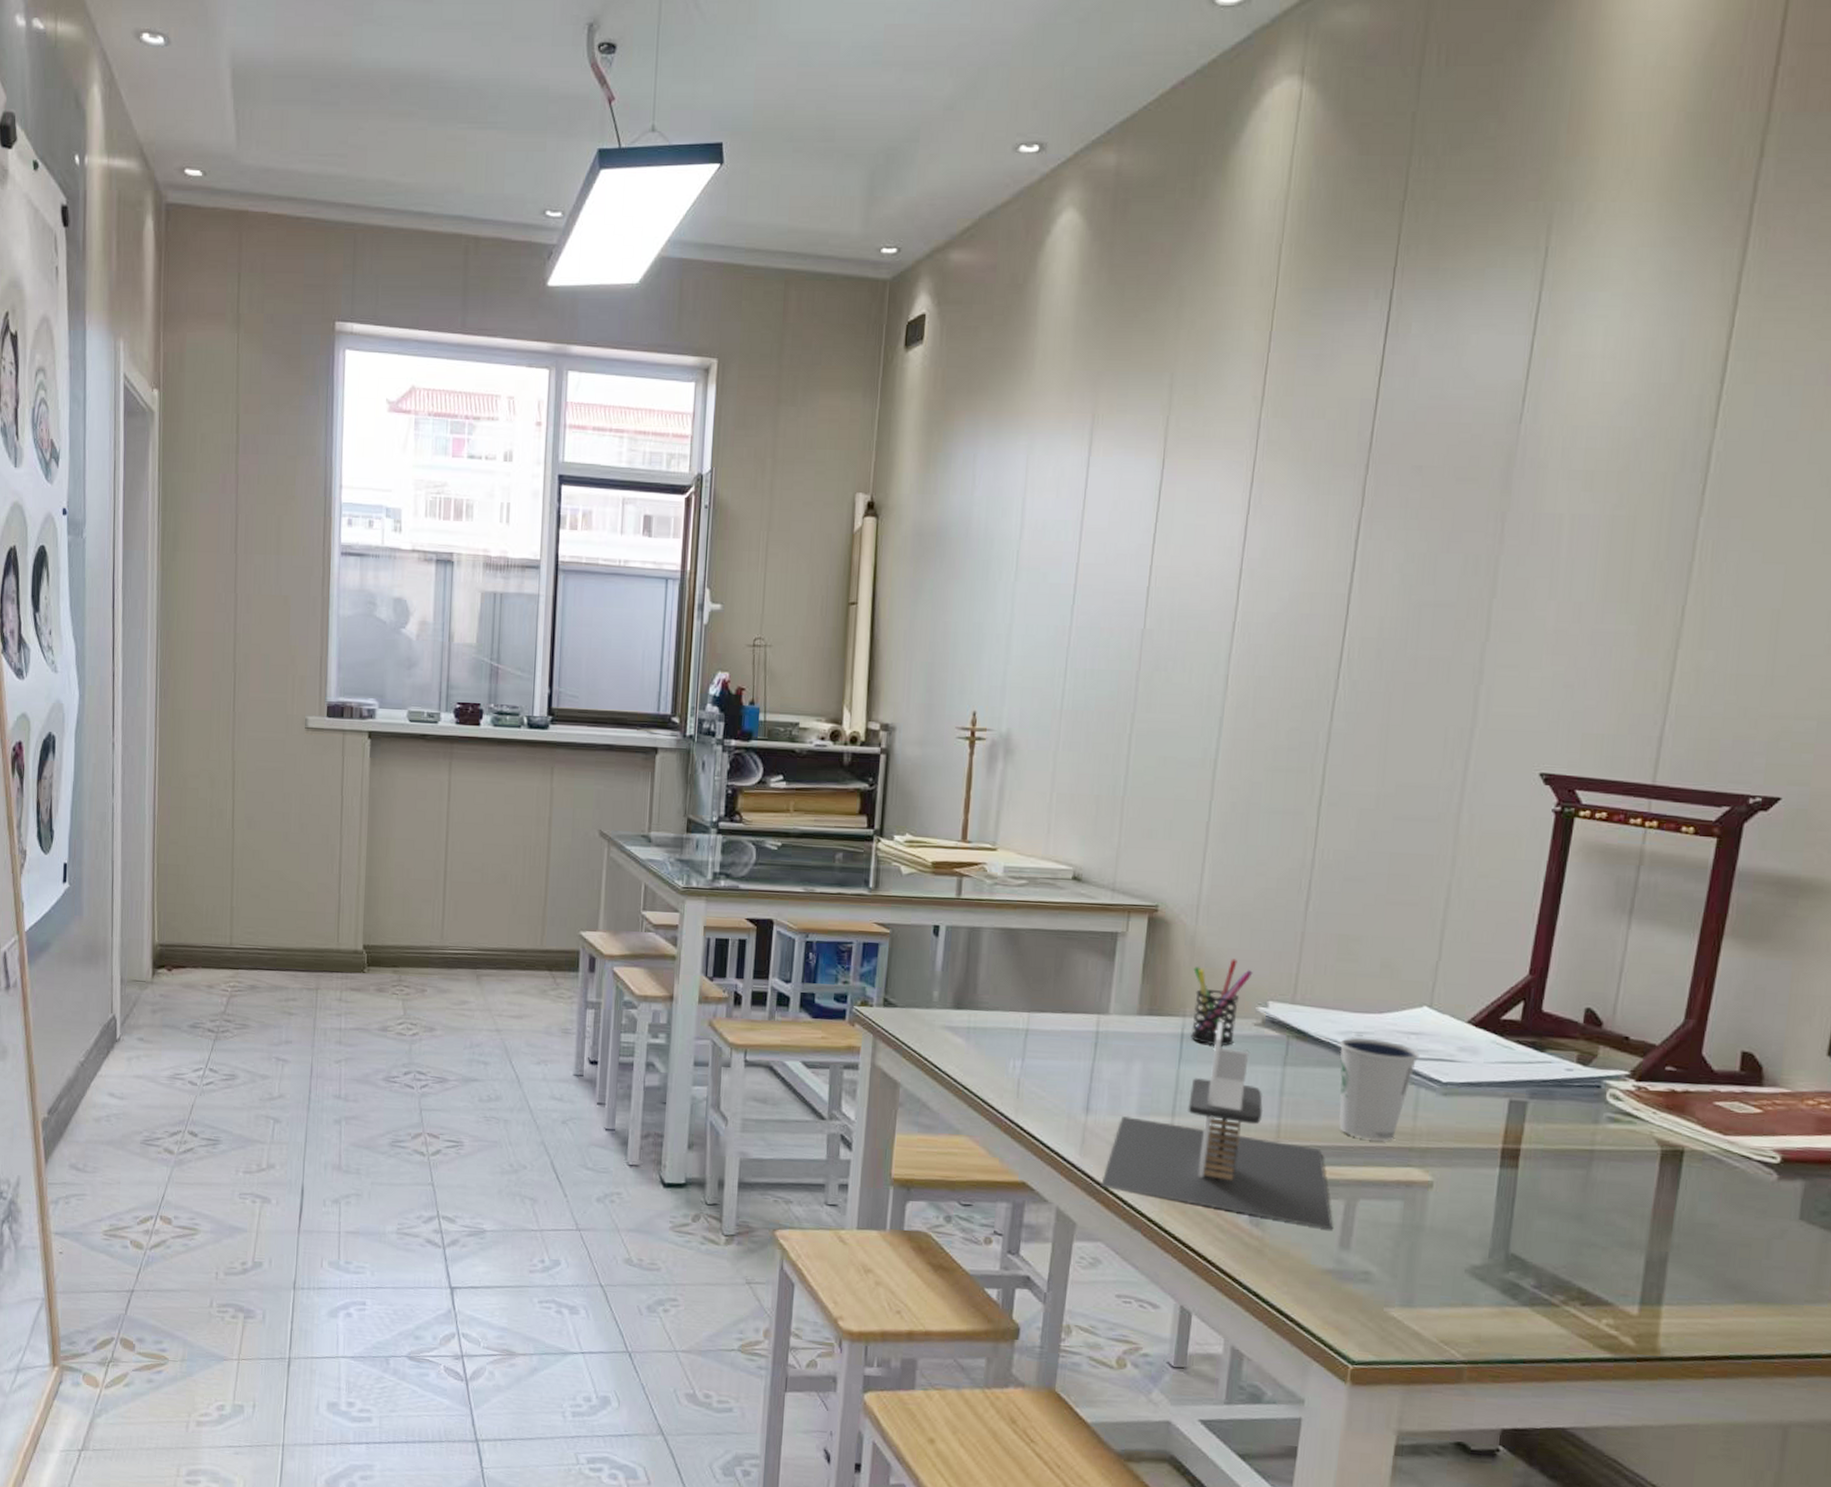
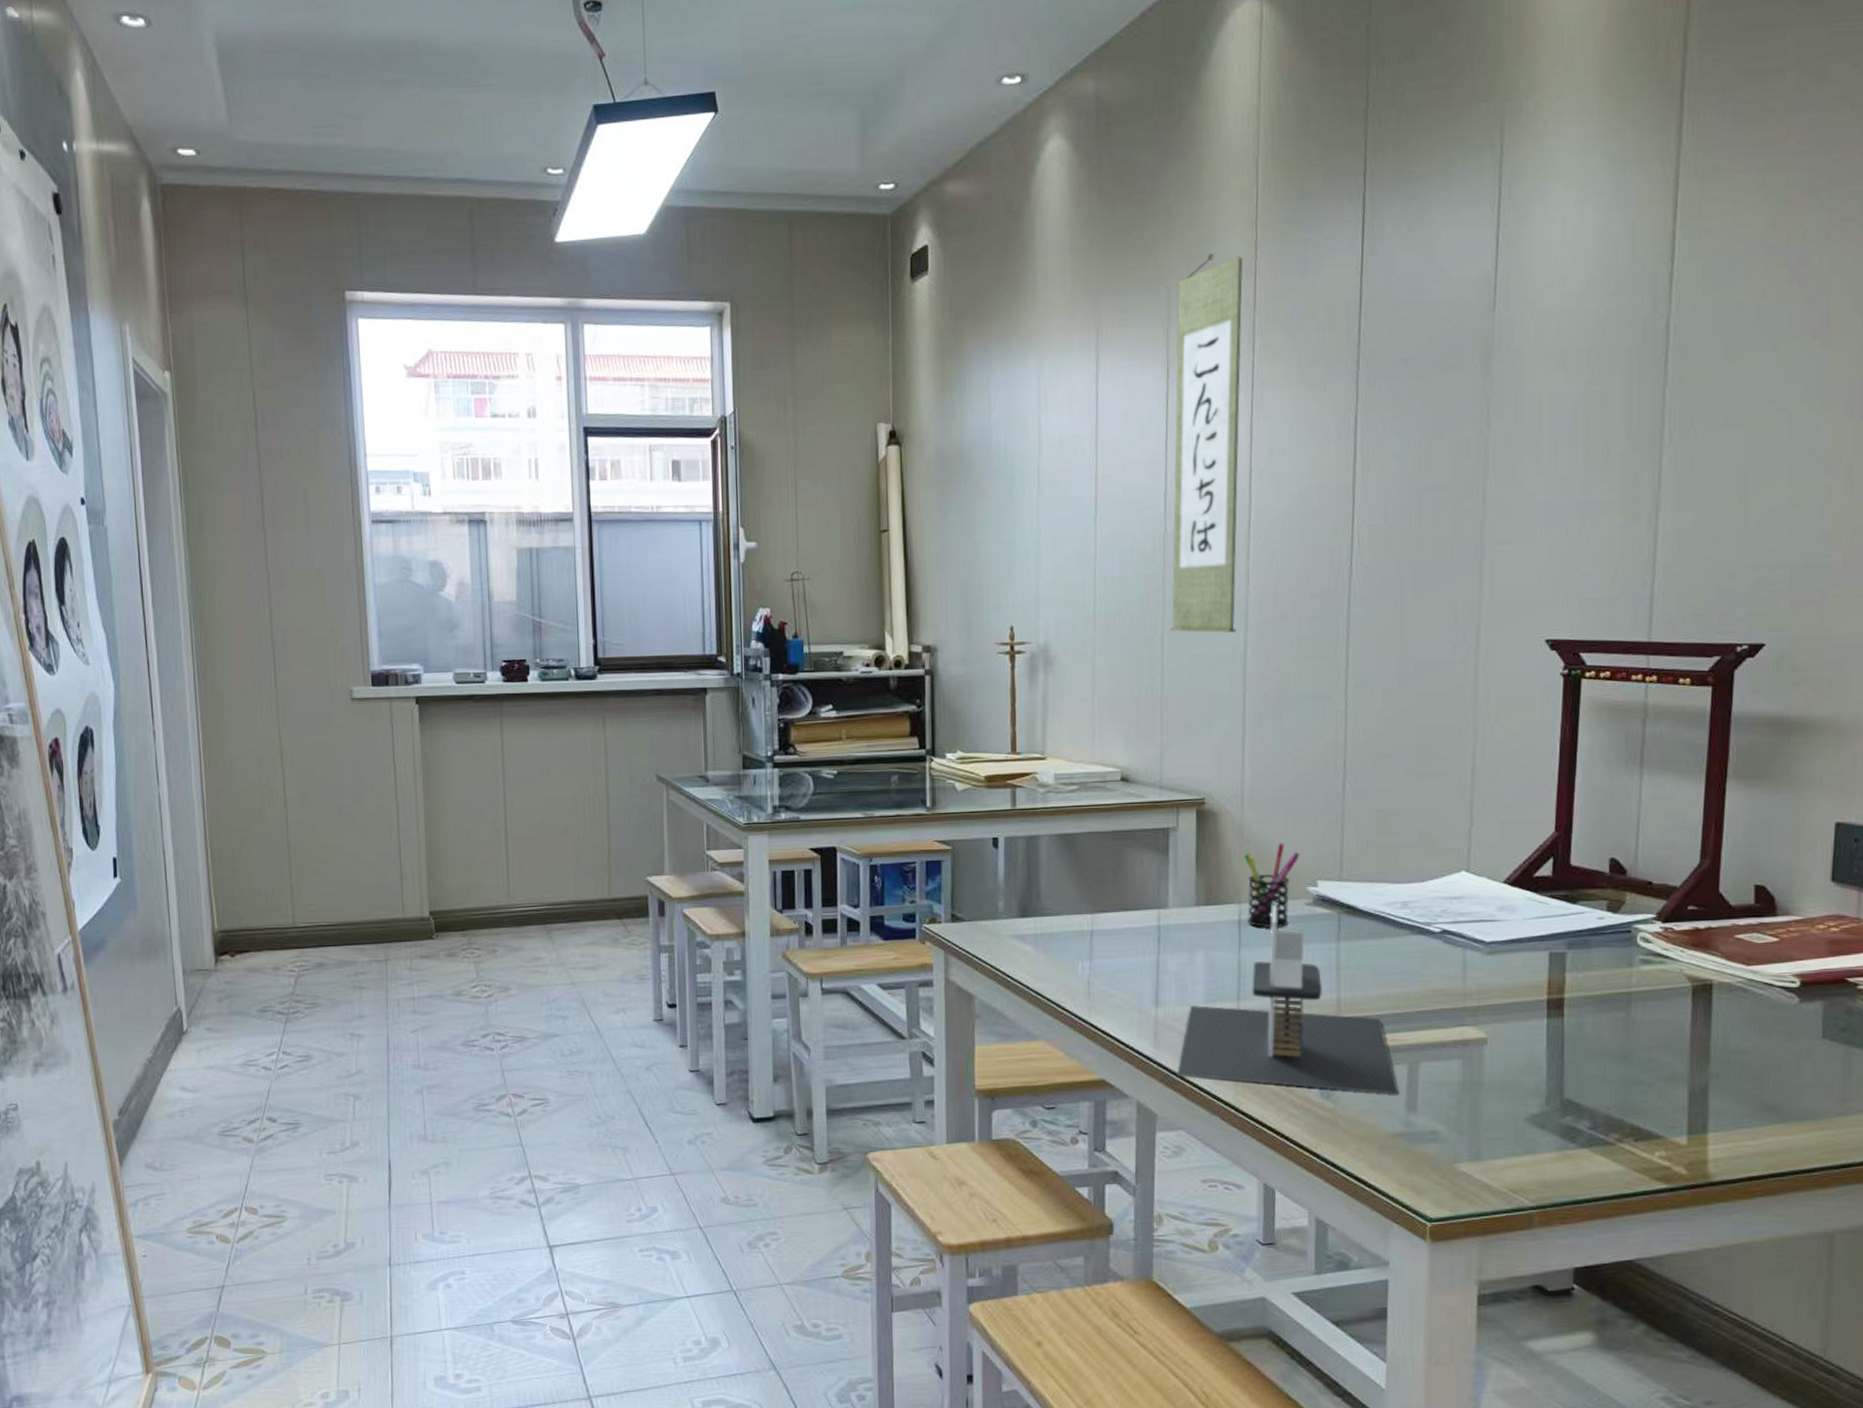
wall scroll: none [1139,342,1254,738] -> present [1170,254,1243,634]
dixie cup: present [1339,1037,1420,1141] -> none [1387,906,1463,1004]

